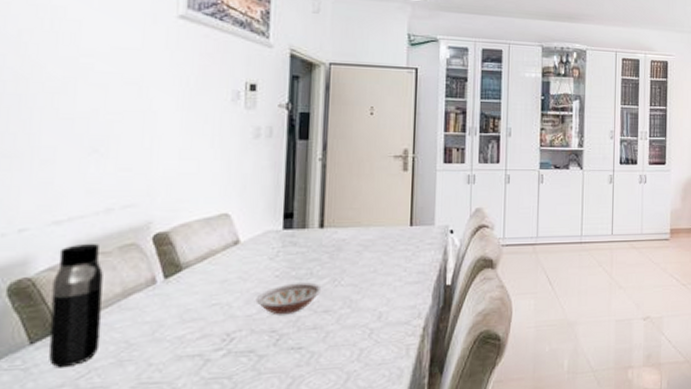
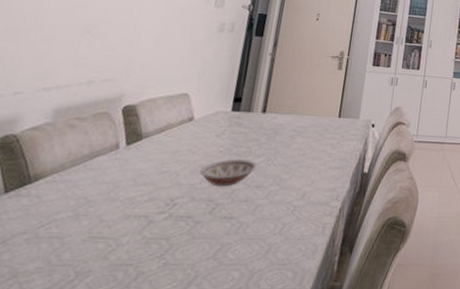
water bottle: present [48,244,103,369] -> none [17,109,78,217]

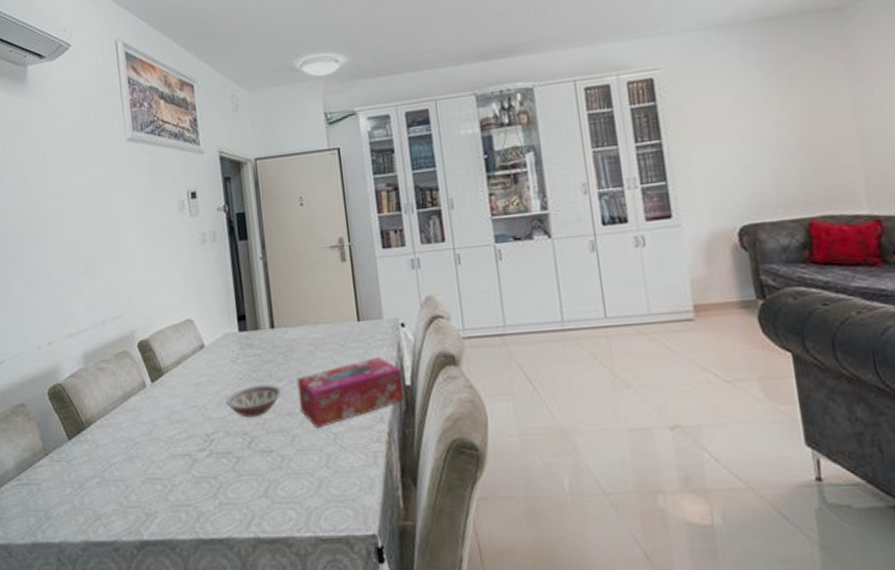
tissue box: none [269,147,363,201] -> present [296,357,405,429]

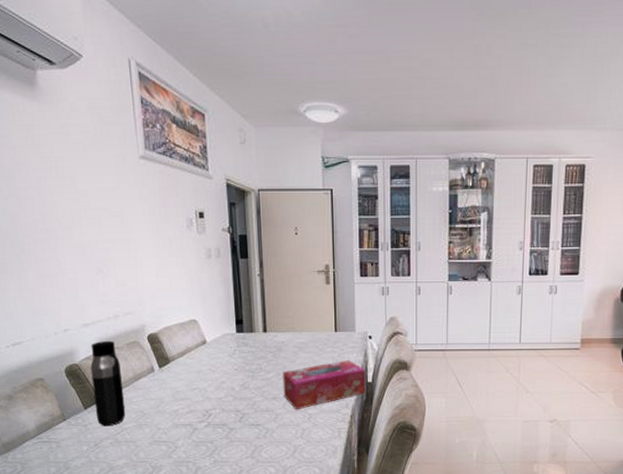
water bottle: none [75,353,115,462] -> present [90,341,126,427]
bowl: present [225,384,282,418] -> none [222,375,270,399]

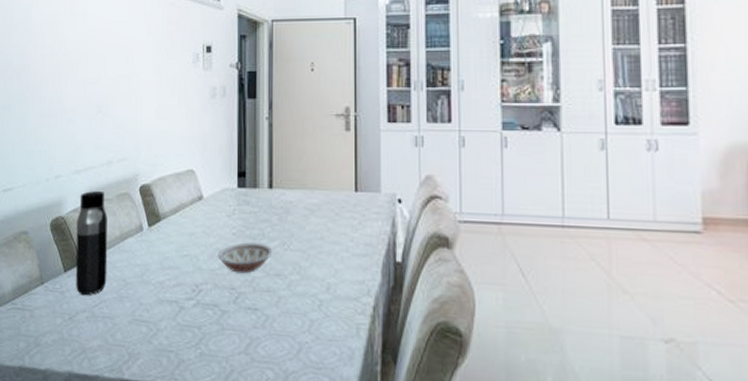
bowl: none [222,375,270,399] -> present [217,242,273,274]
tissue box: present [282,360,366,410] -> none [288,229,393,294]

